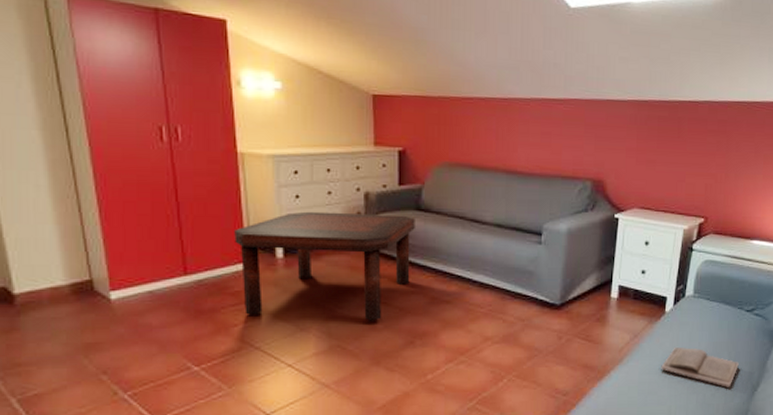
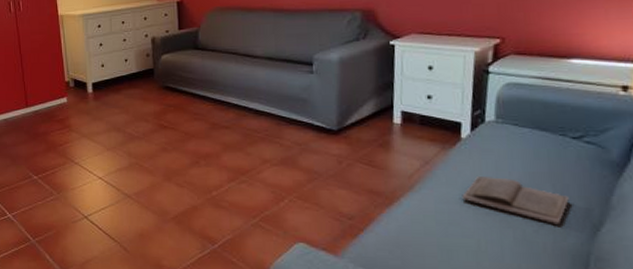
coffee table: present [234,211,415,321] -> none [58,54,194,143]

